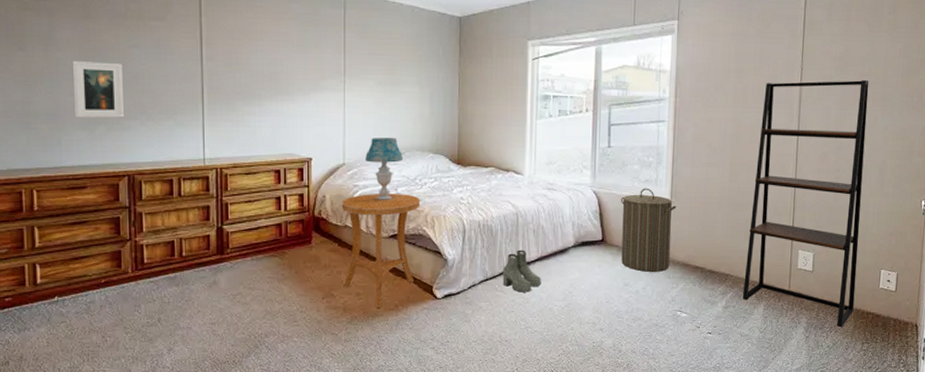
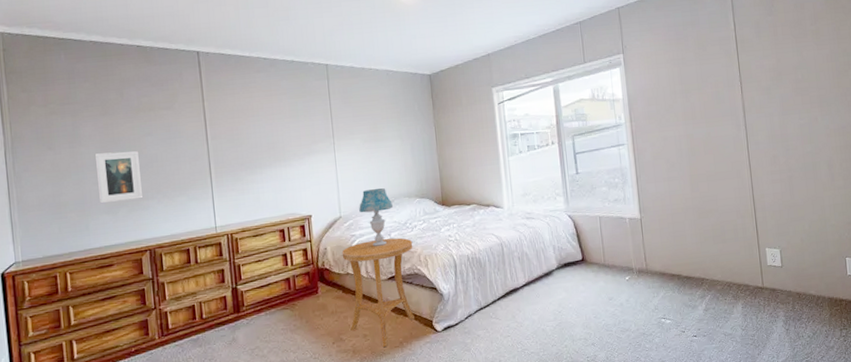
boots: present [502,249,541,292] -> none [495,277,532,317]
laundry hamper: present [621,188,676,272] -> none [595,206,648,285]
shelving unit: present [742,80,869,327] -> none [711,86,827,317]

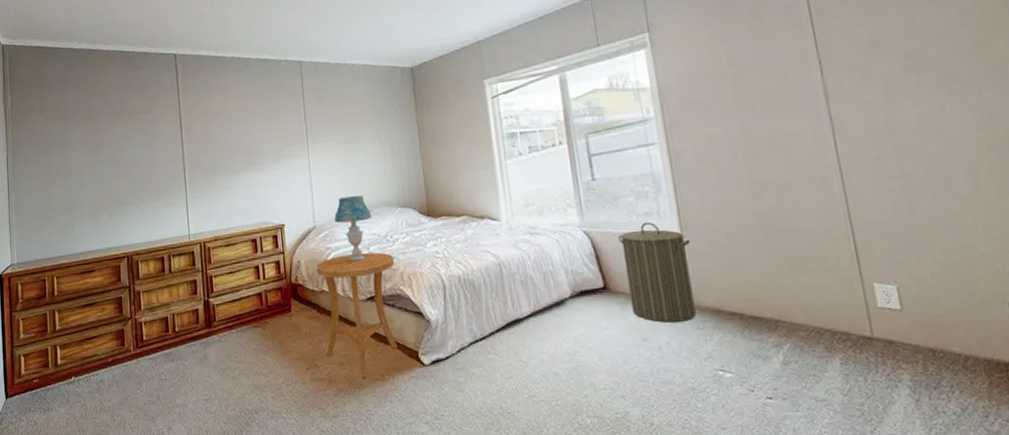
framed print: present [95,151,144,204] -> none [82,155,123,208]
laundry hamper: none [595,206,648,285] -> present [618,222,696,323]

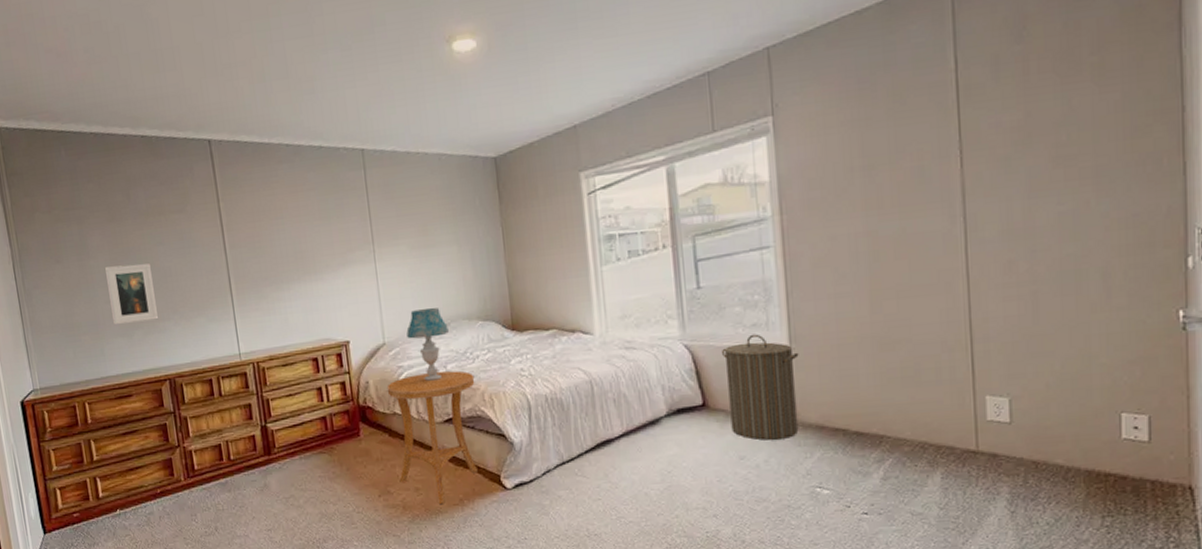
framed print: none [82,155,123,208] -> present [105,263,159,325]

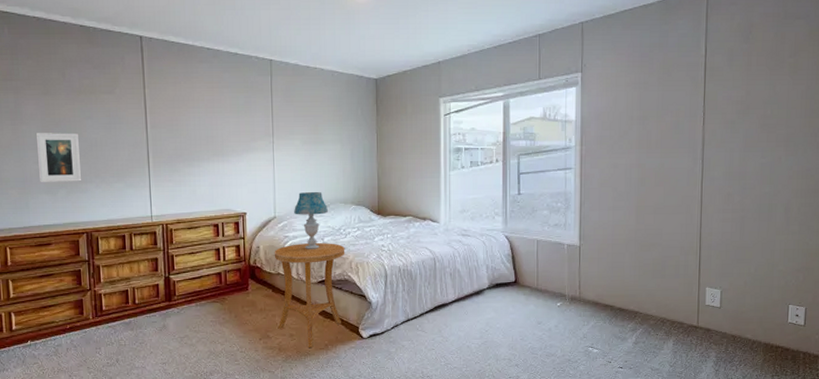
laundry hamper: present [722,334,799,441] -> none [532,232,585,311]

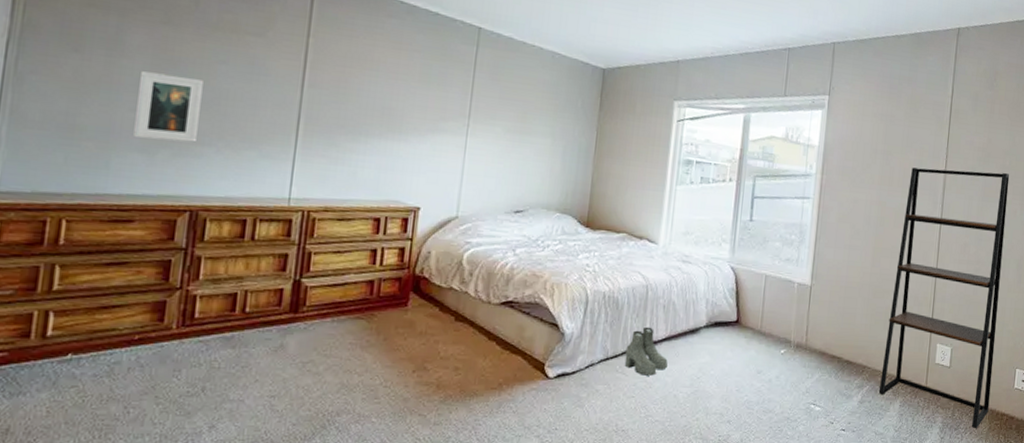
side table: present [274,242,345,347] -> none [439,252,541,386]
table lamp: present [294,192,328,249] -> none [482,190,526,262]
boots: none [423,292,459,332] -> present [624,326,668,376]
shelving unit: none [651,123,772,360] -> present [878,167,1010,428]

